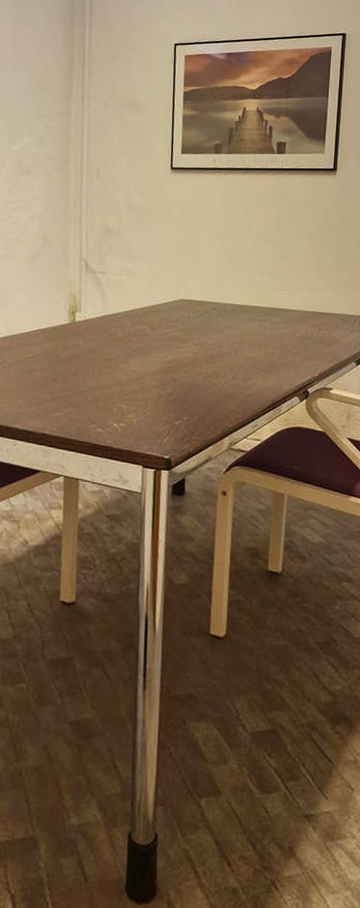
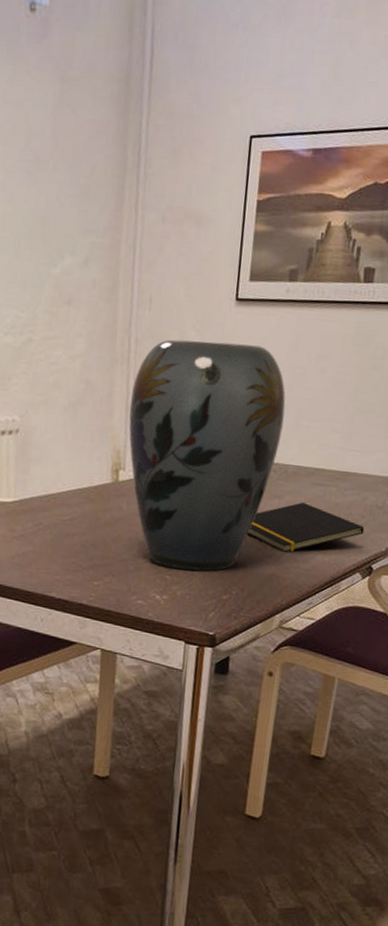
vase: none [83,201,220,400] -> present [128,339,286,571]
notepad: none [194,336,298,381] -> present [248,502,365,553]

